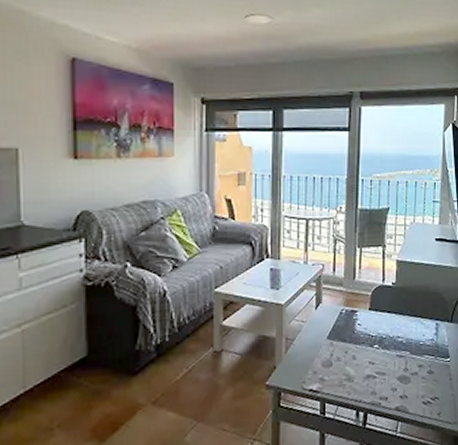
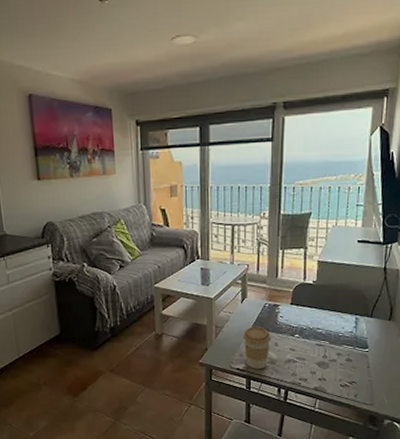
coffee cup: none [317,336,348,389] -> present [243,326,271,369]

